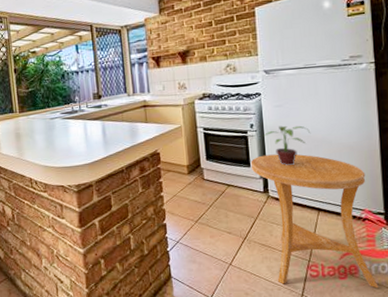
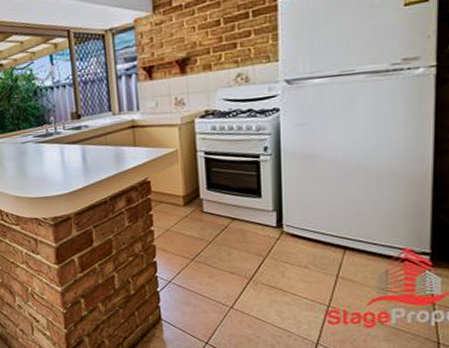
side table: present [250,154,379,289] -> none [262,182,414,339]
potted plant: present [264,125,311,166] -> none [281,147,342,197]

